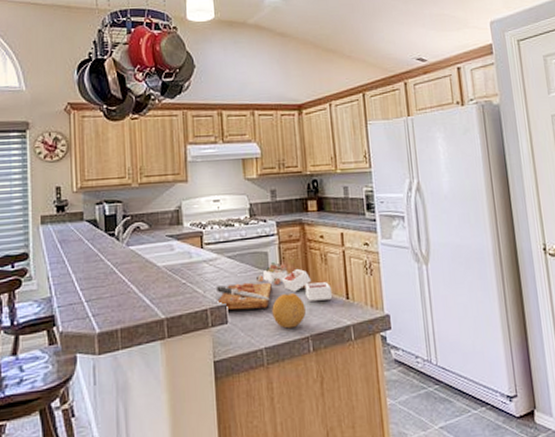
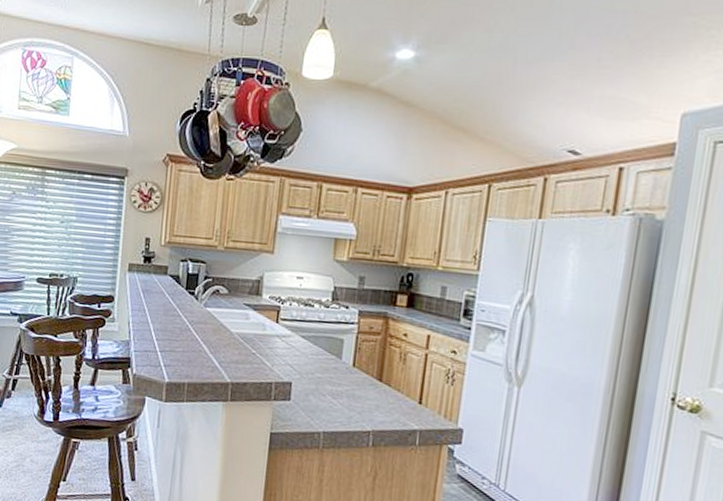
cutting board: present [216,262,333,310] -> none [282,351,405,400]
fruit: present [272,293,306,329] -> none [336,383,373,420]

